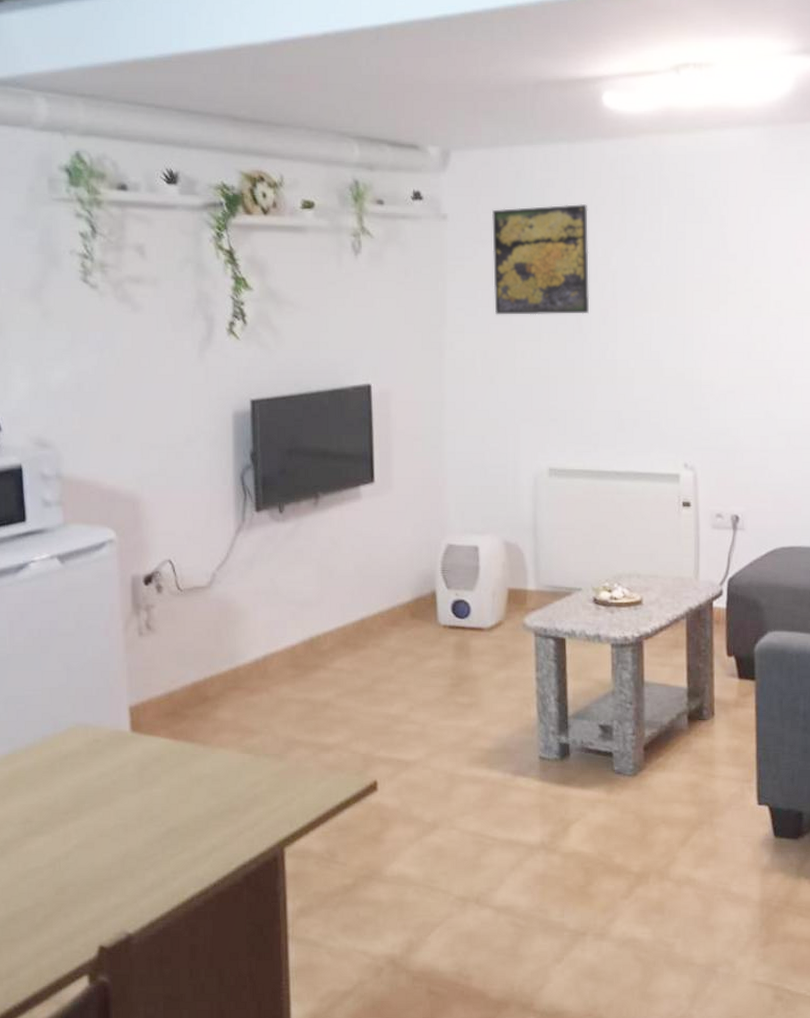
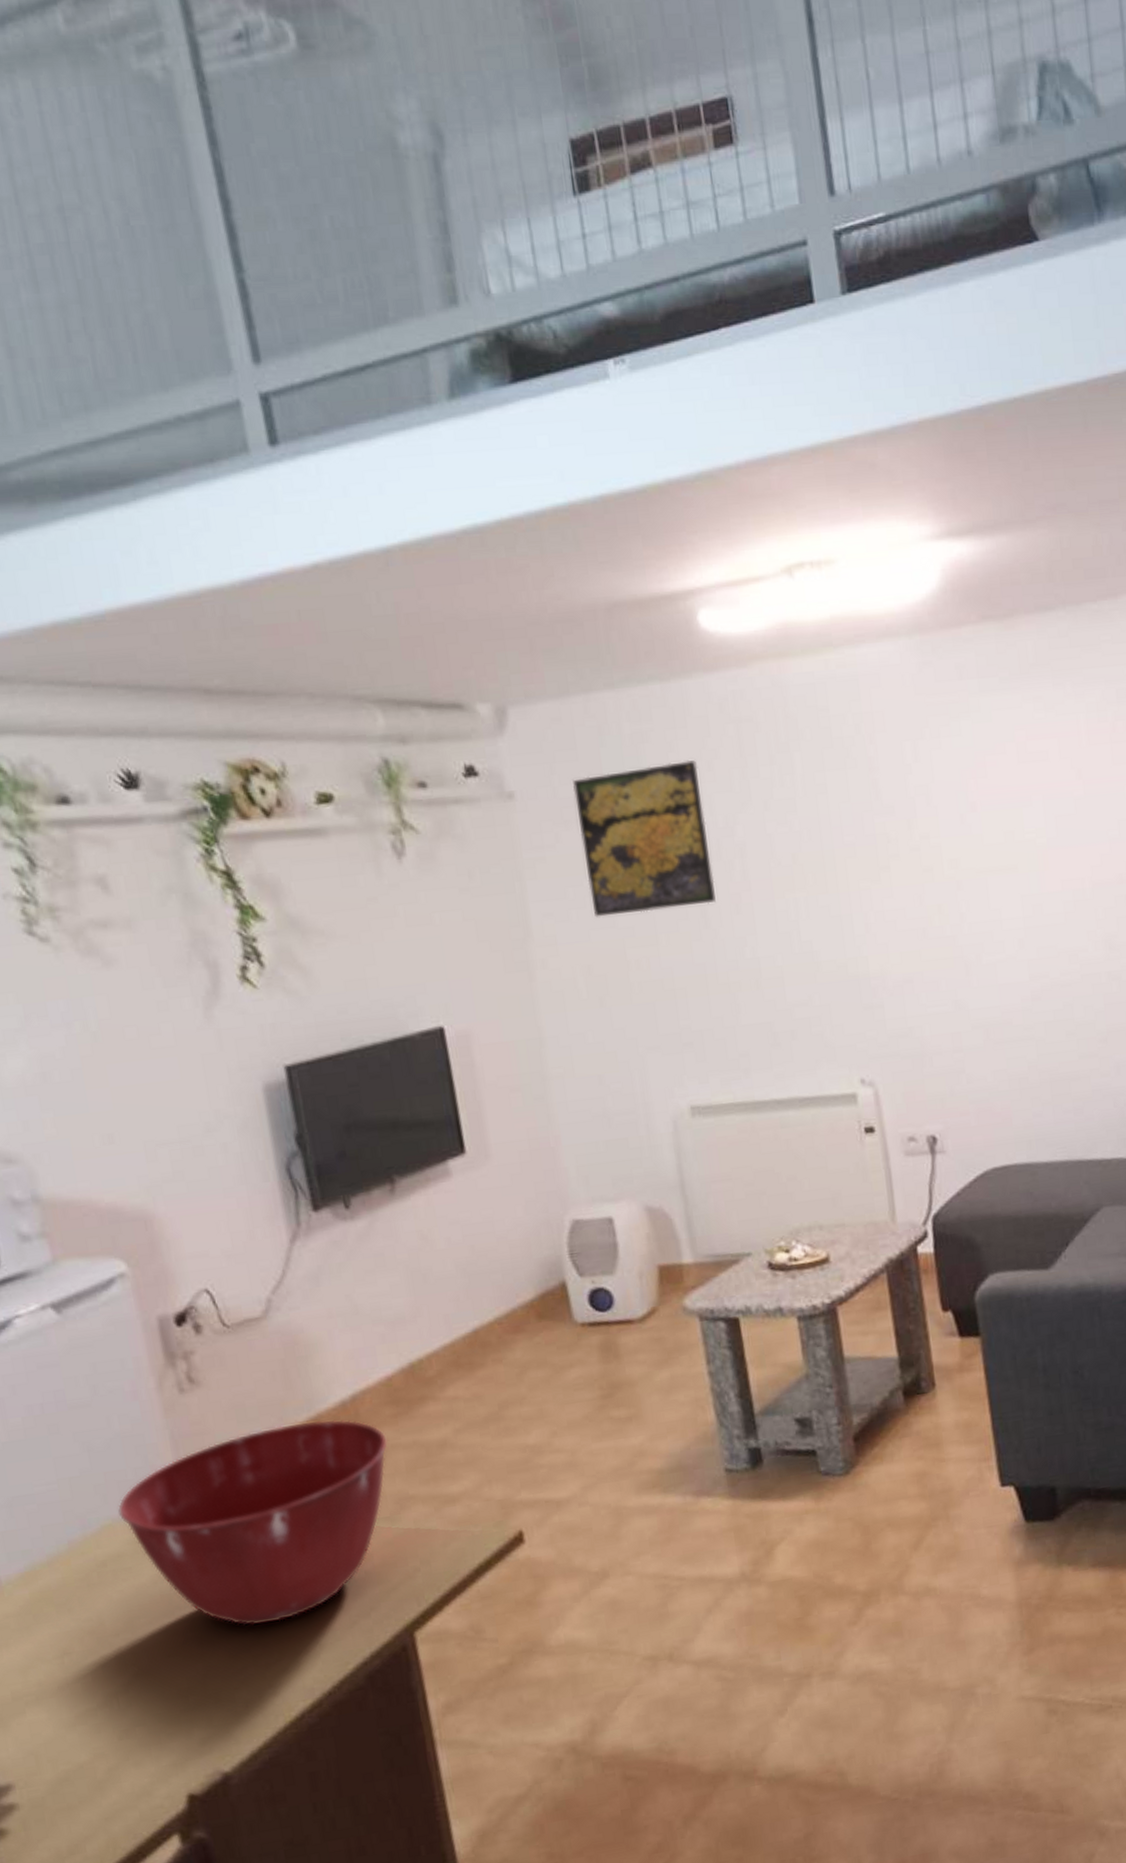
mixing bowl: none [82,672,285,823] -> present [118,1419,388,1626]

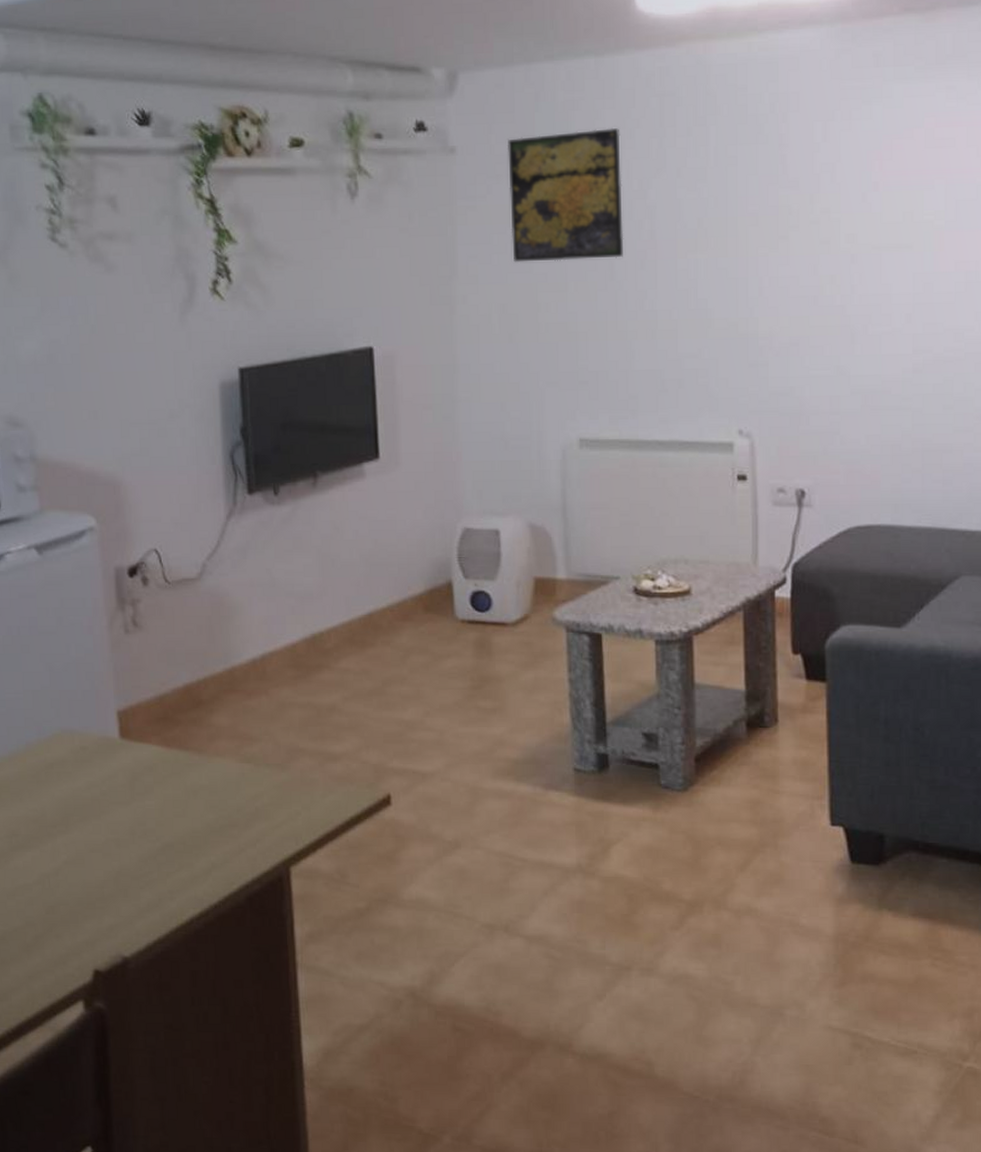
mixing bowl: present [118,1419,388,1626] -> none [67,672,286,838]

